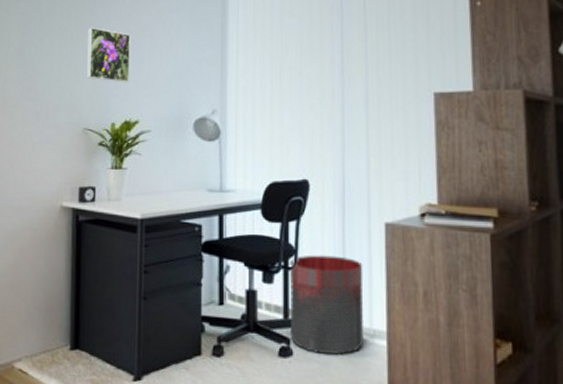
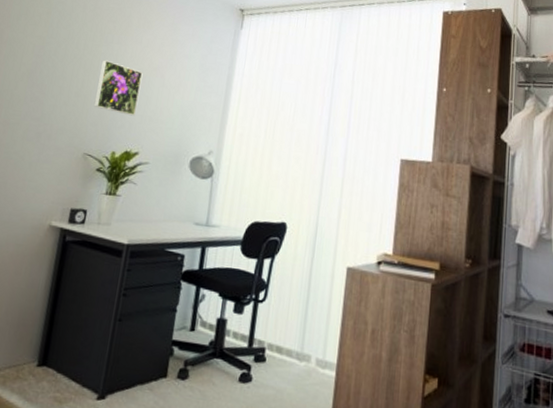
trash can: present [289,255,363,355] -> none [252,290,324,383]

